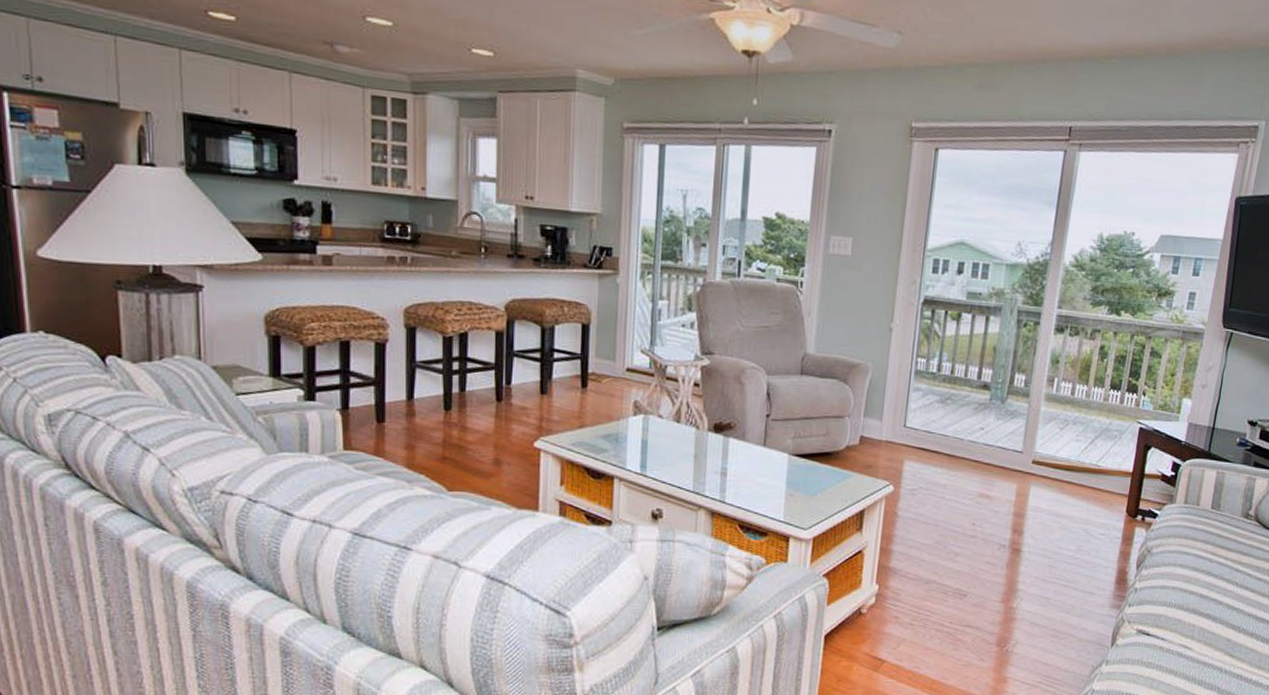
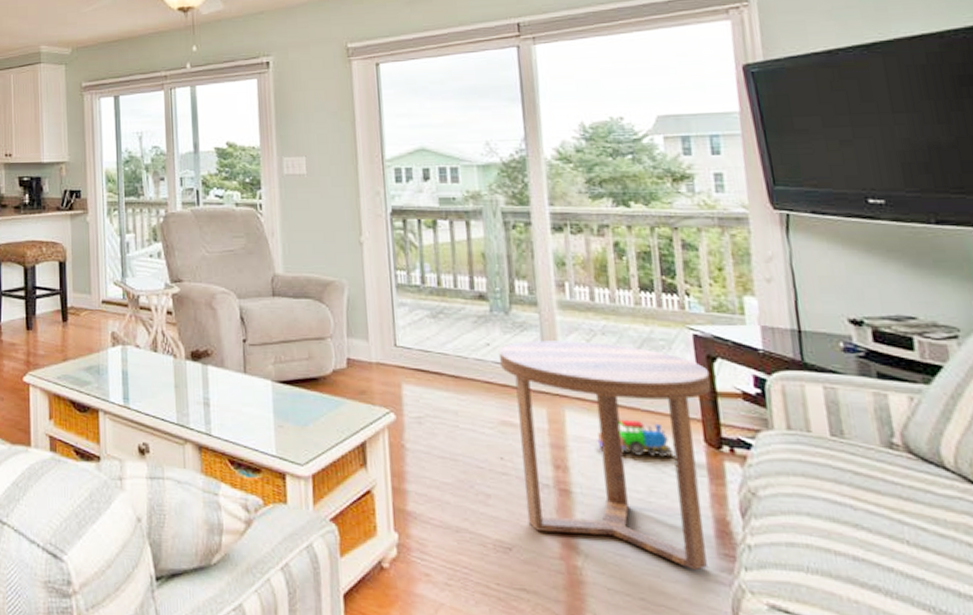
side table: none [983,427,1144,608] -> present [498,340,712,571]
toy train: none [1049,493,1103,525] -> present [597,419,675,458]

